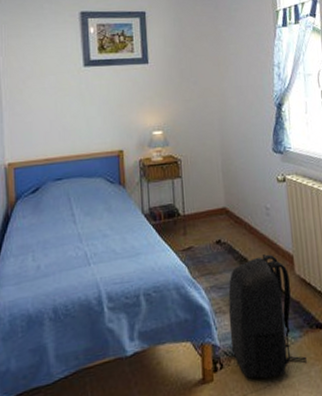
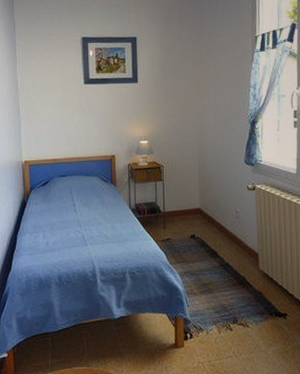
backpack: present [228,254,306,379] -> none [199,250,265,350]

